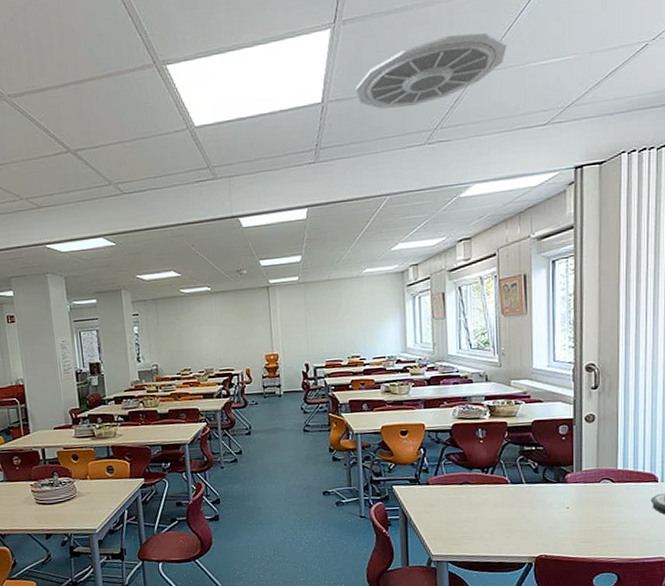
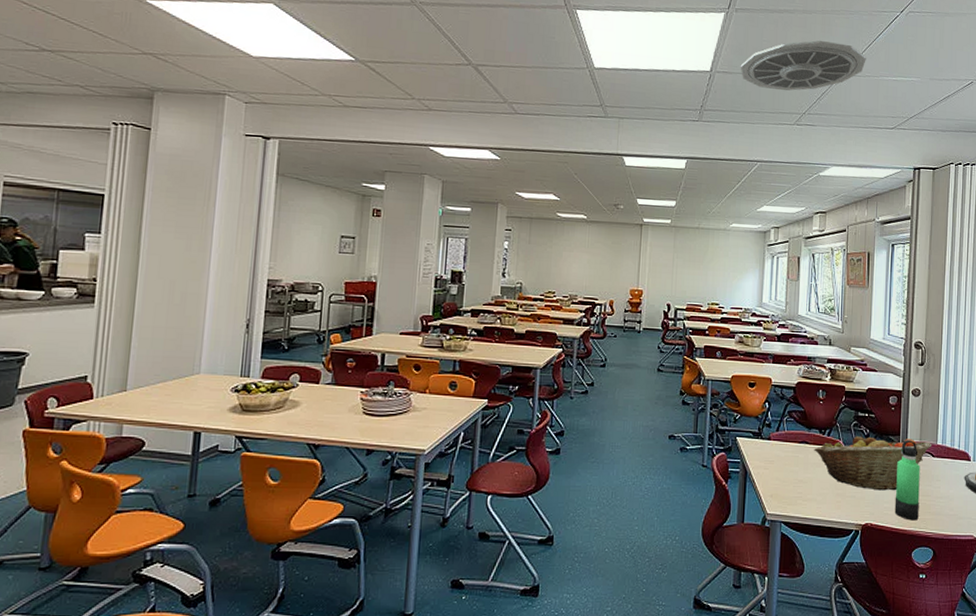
fruit basket: none [477,467,611,523] -> present [814,434,931,491]
thermos bottle: none [571,468,599,548] -> present [894,440,920,521]

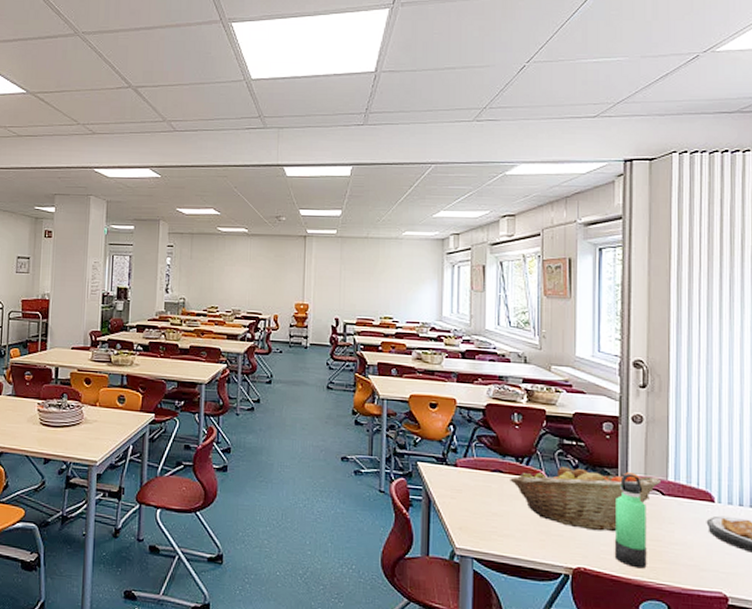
ceiling vent: present [740,40,866,91] -> none [408,27,559,86]

